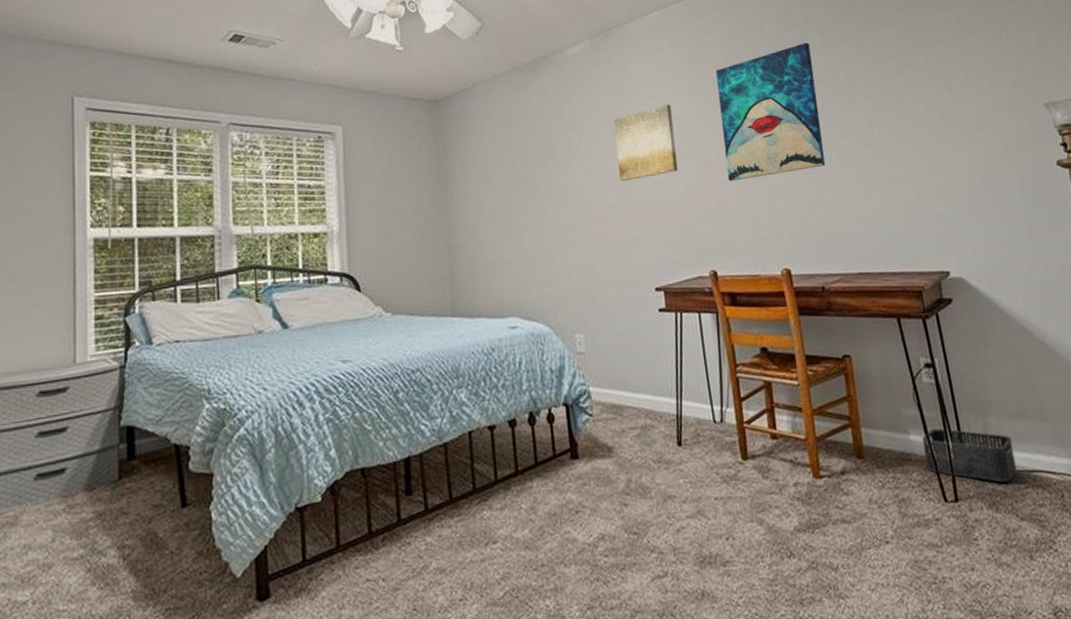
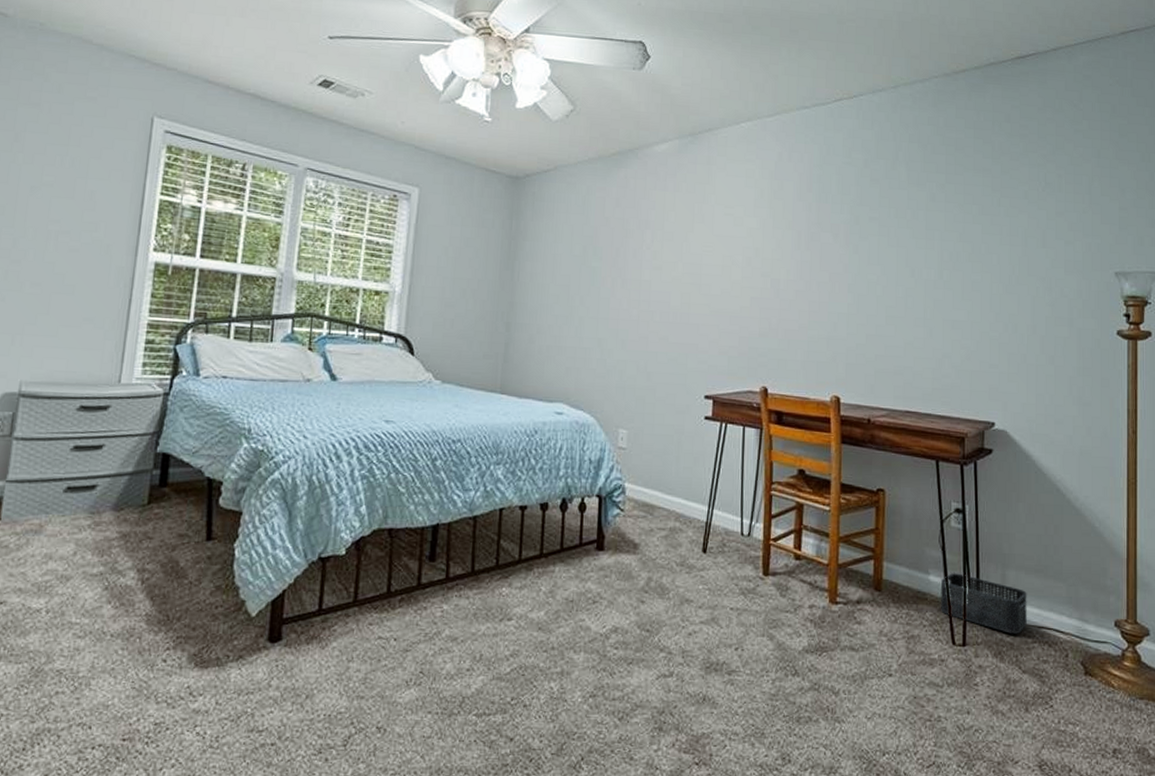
wall art: present [613,104,679,182] -> none [686,215,748,286]
wall art: present [715,43,825,182] -> none [793,176,895,303]

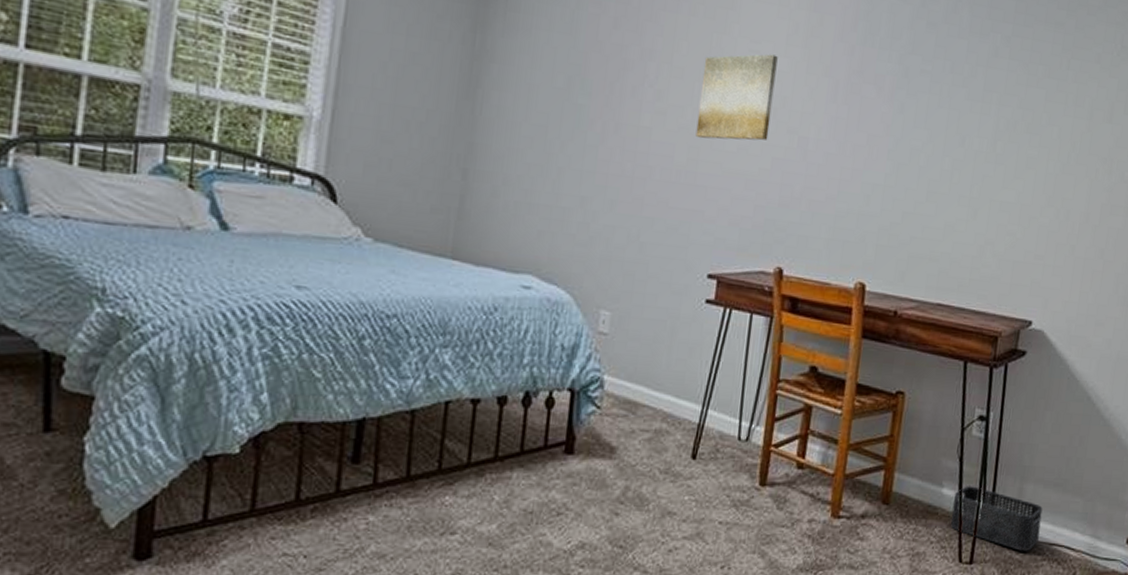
wall art: none [686,215,748,286] -> present [695,54,778,141]

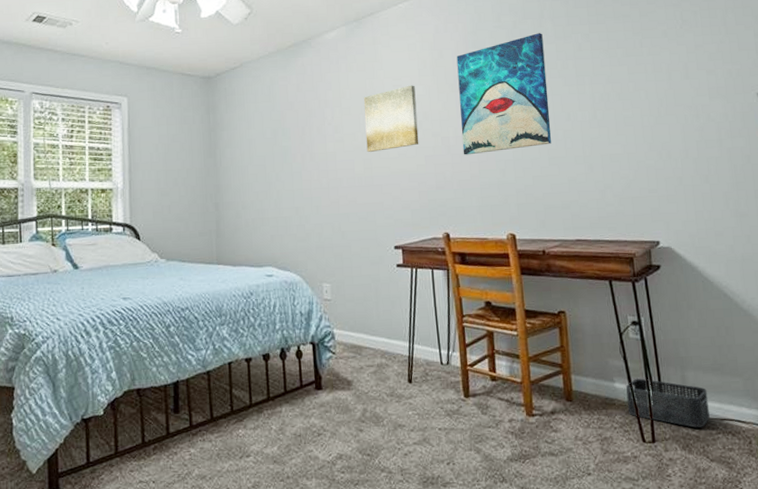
wall art: none [822,20,955,174] -> present [456,33,551,155]

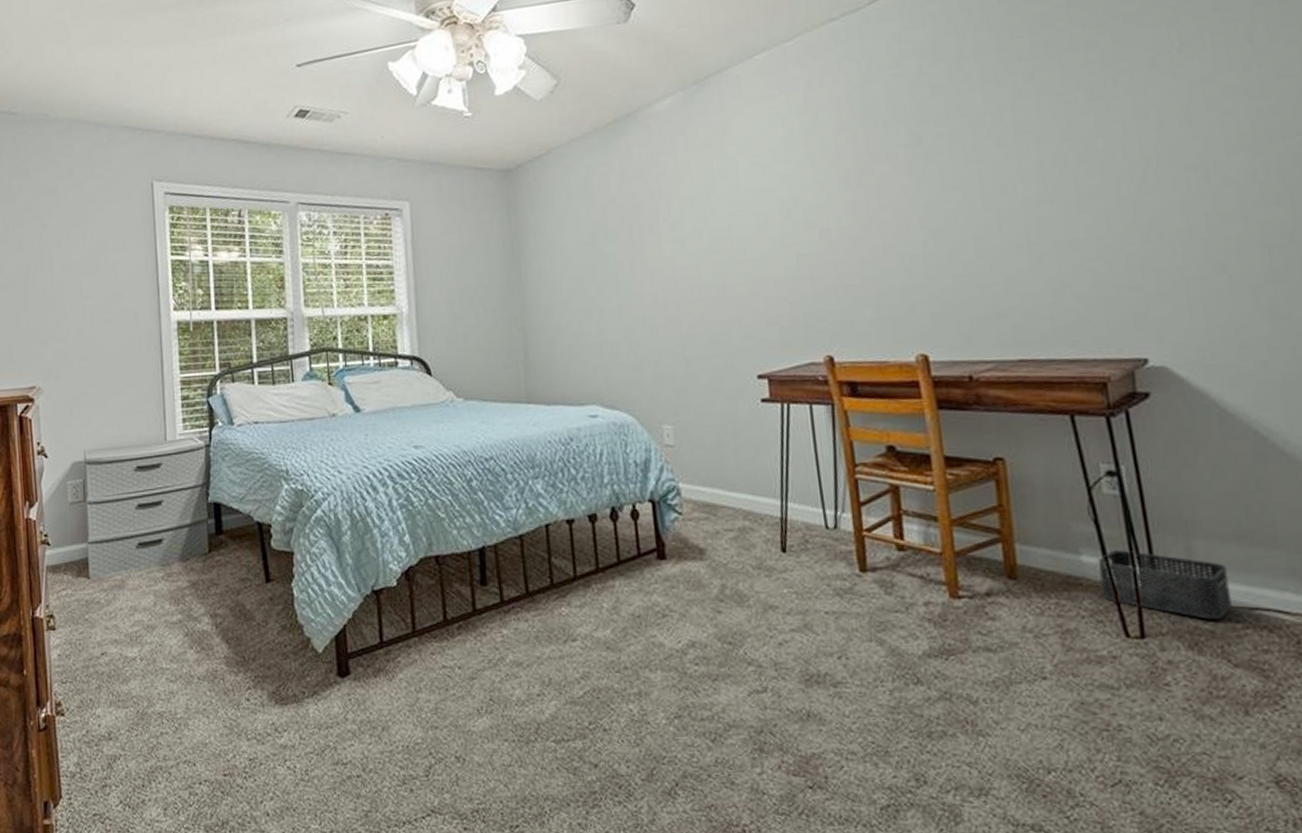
wall art: present [363,85,419,153] -> none [709,162,788,255]
wall art: present [456,33,551,155] -> none [837,78,979,252]

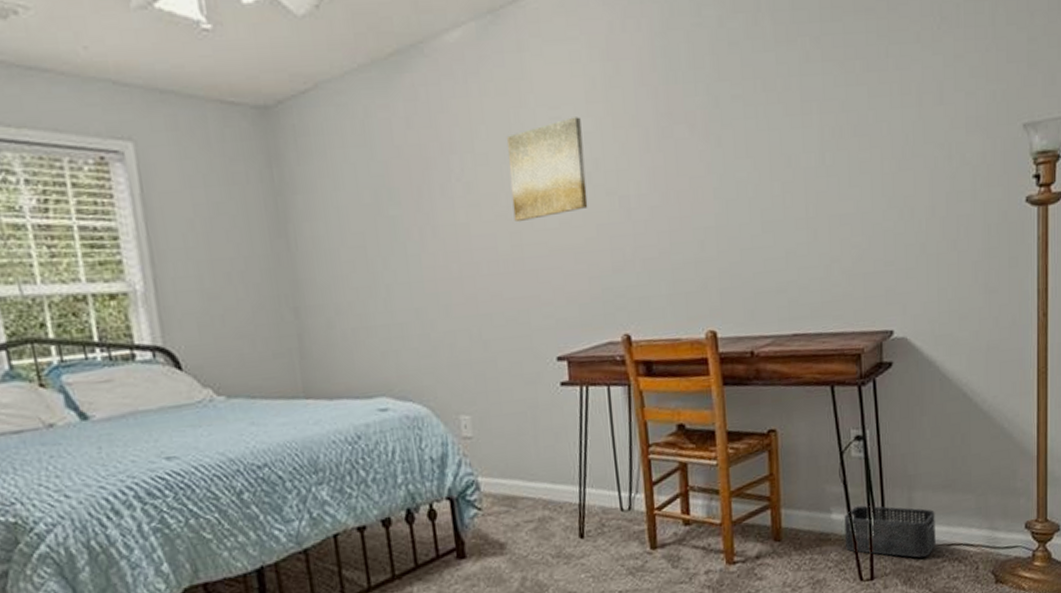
wall art: none [709,162,788,255] -> present [506,117,588,222]

